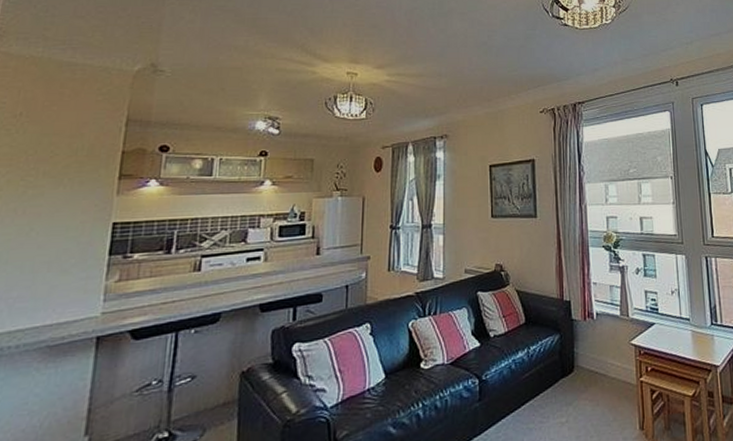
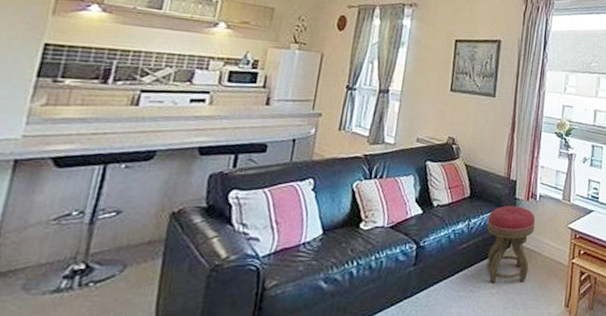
stool: none [546,327,596,412] -> present [486,206,535,284]

